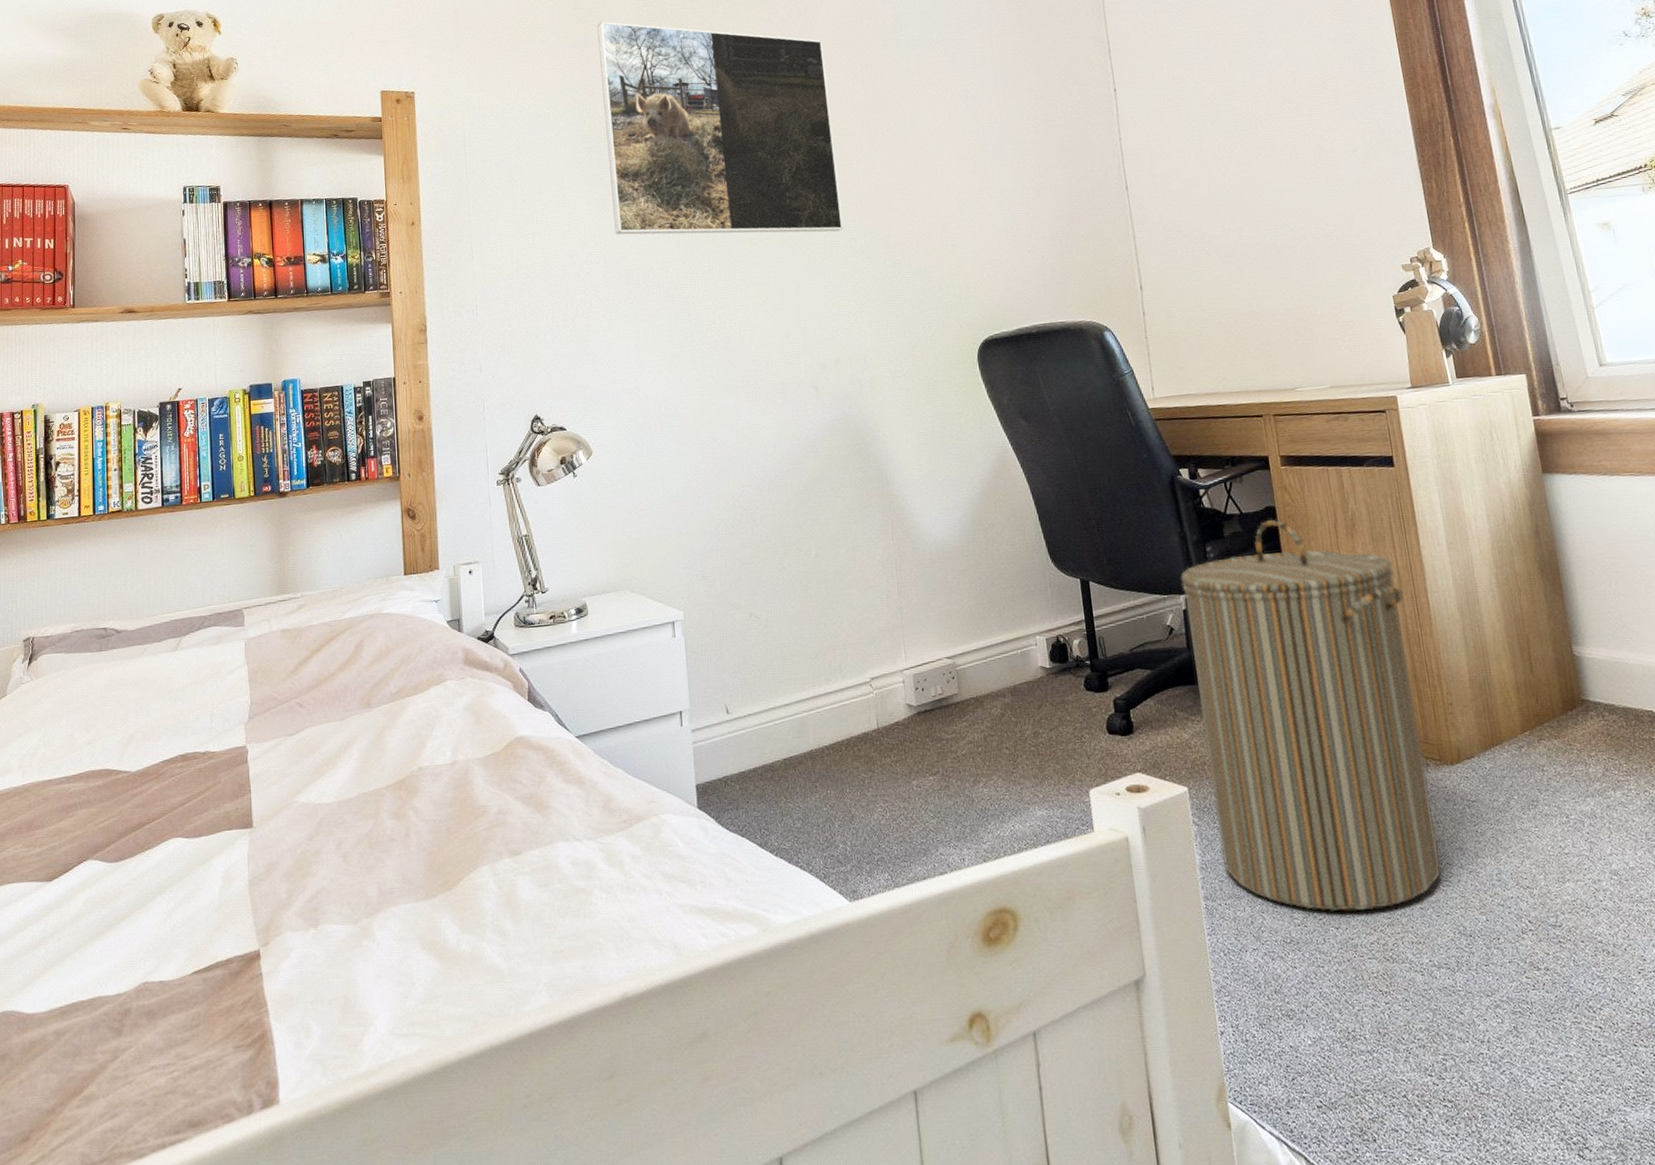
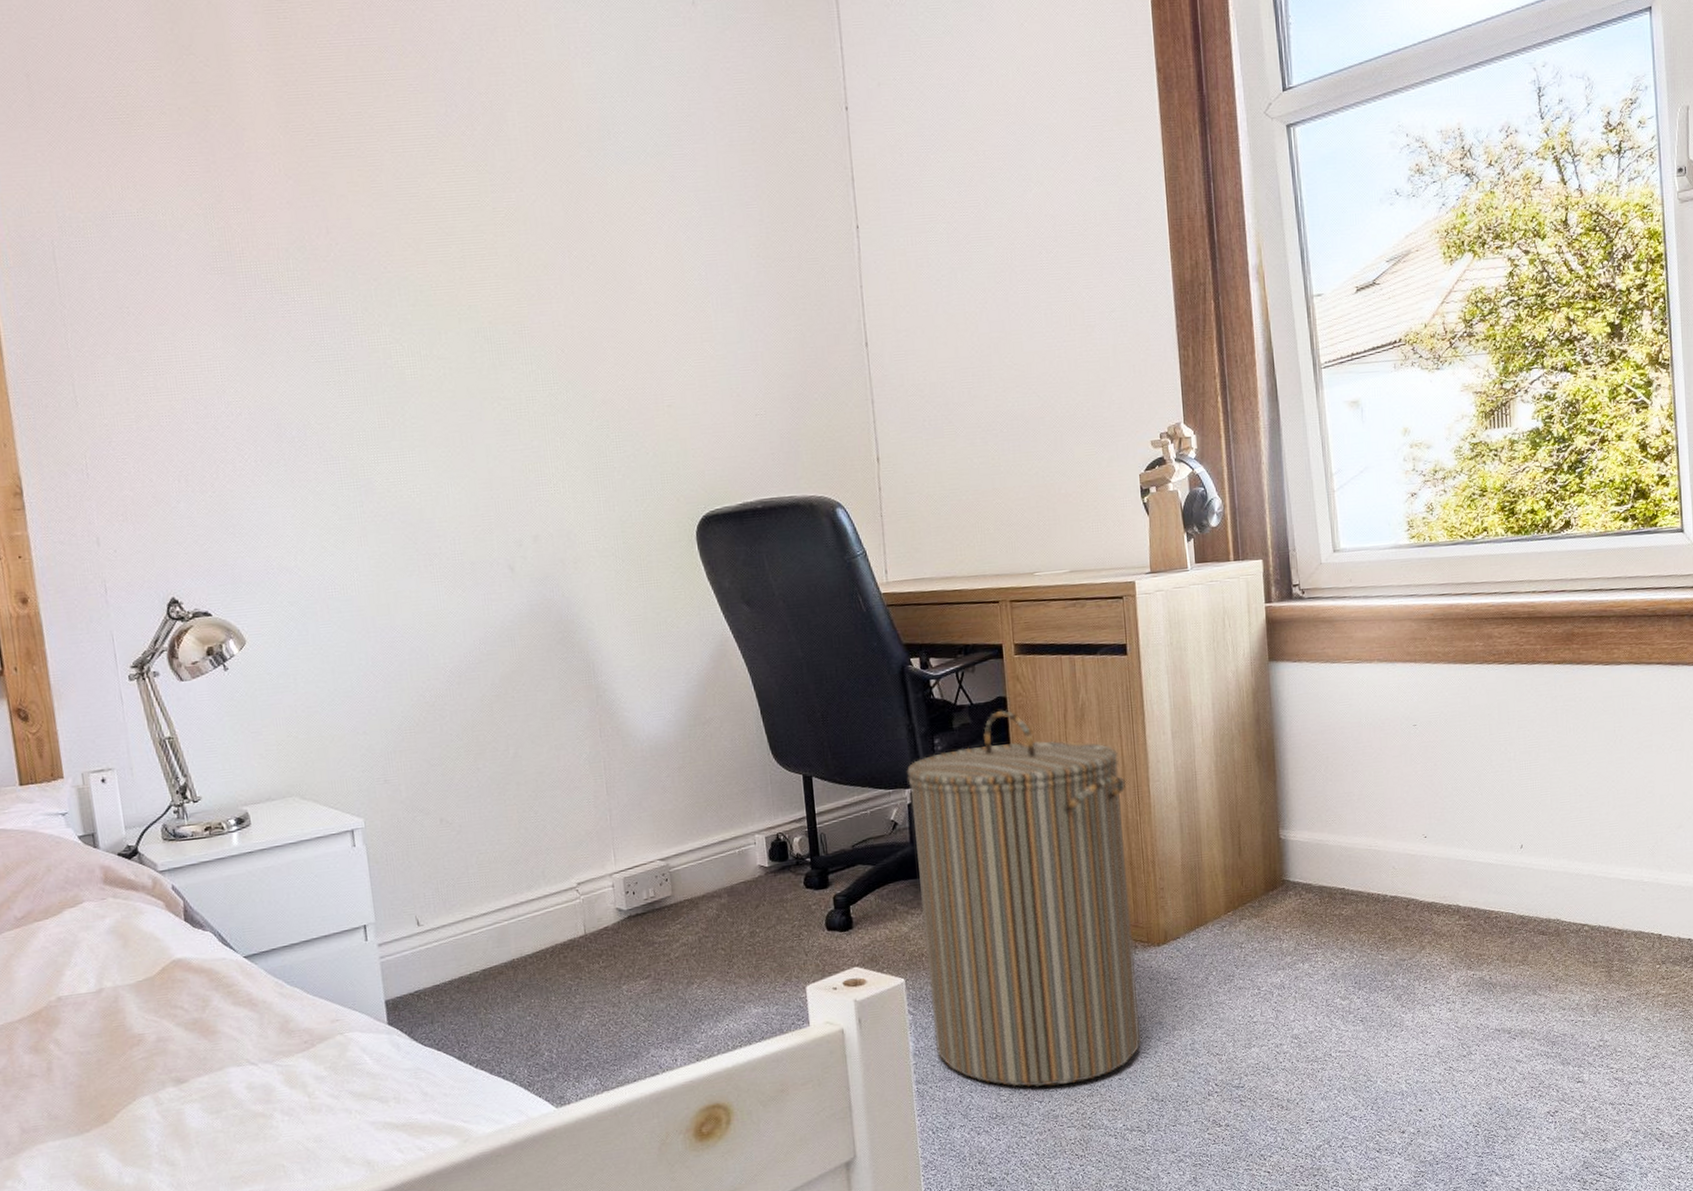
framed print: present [596,21,843,235] -> none [222,102,541,385]

